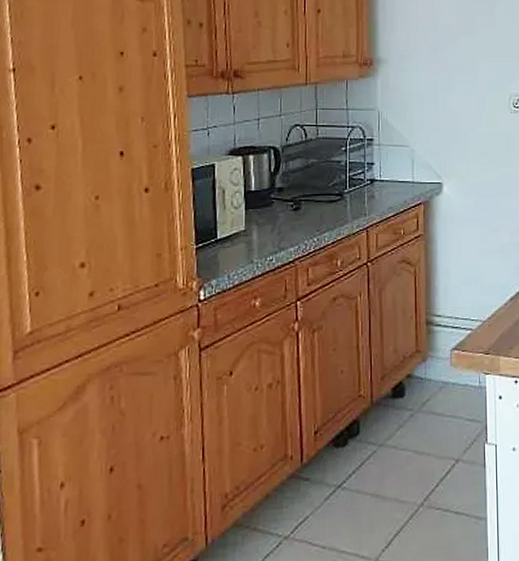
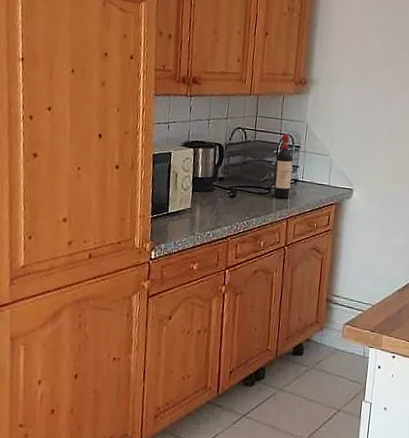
wine bottle: none [345,127,367,205] -> present [273,134,293,199]

